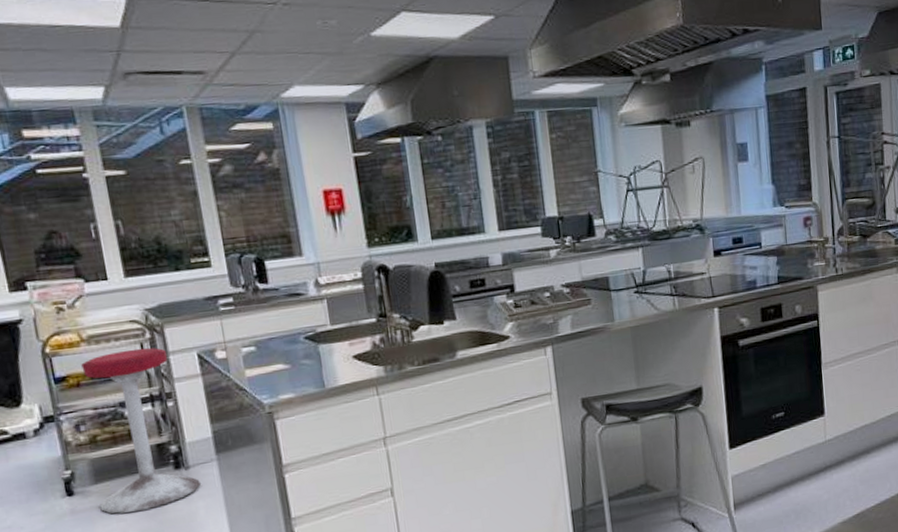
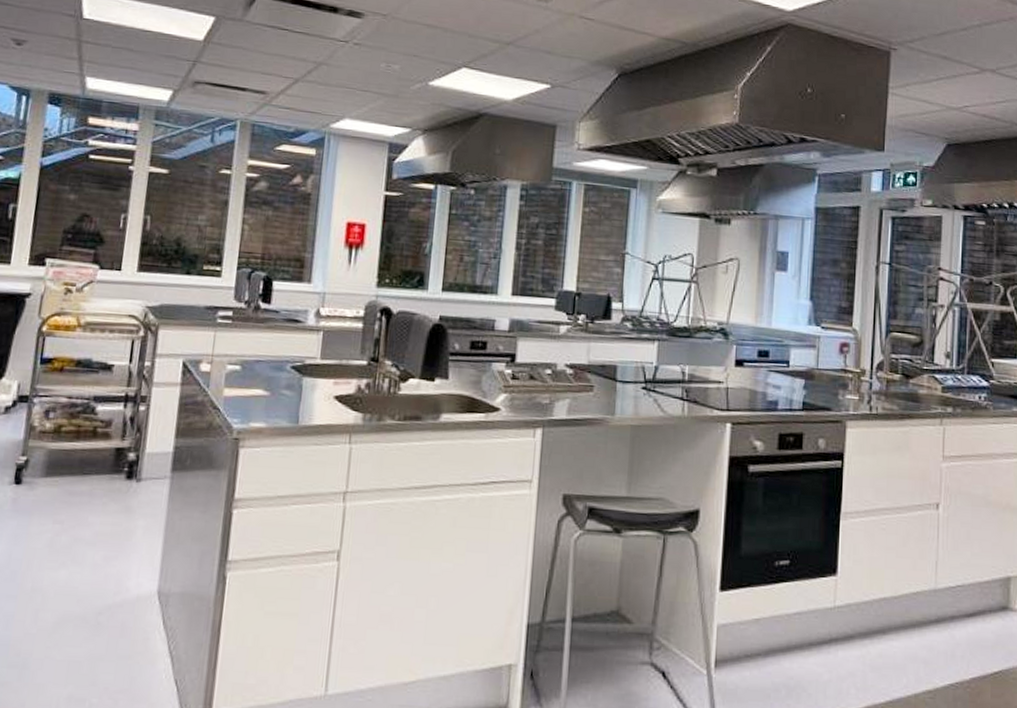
stool: present [81,348,202,514] -> none [41,343,154,517]

